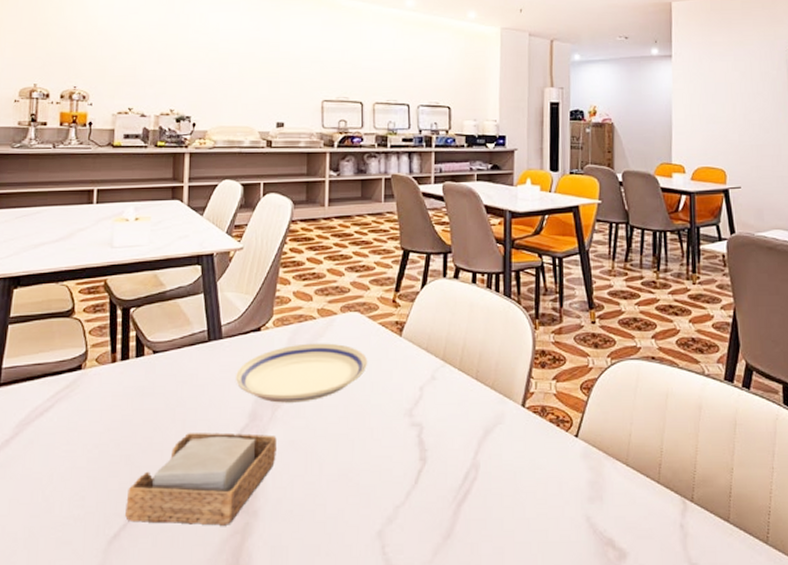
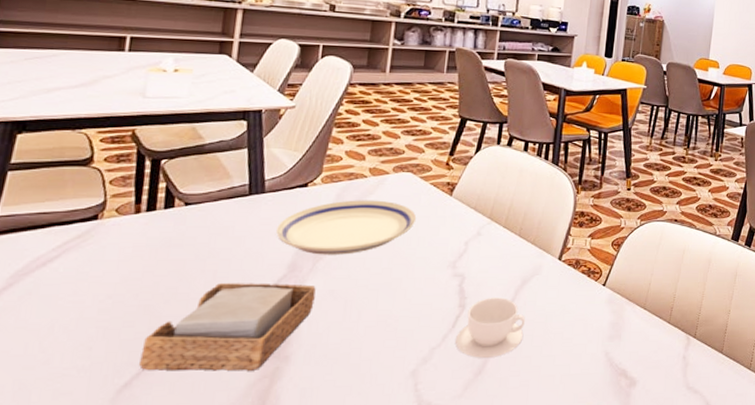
teacup: none [420,450,492,519] -> present [455,297,525,358]

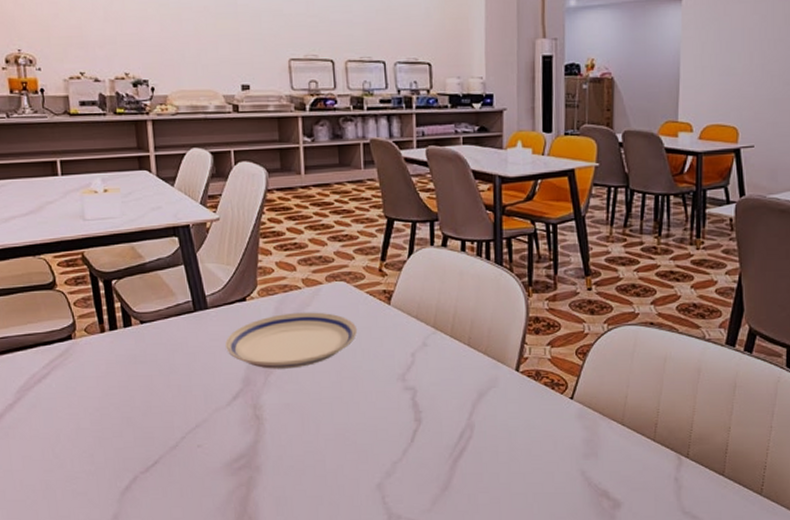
napkin holder: present [139,283,316,371] -> none [133,396,273,479]
teacup: present [455,297,525,358] -> none [417,411,488,473]

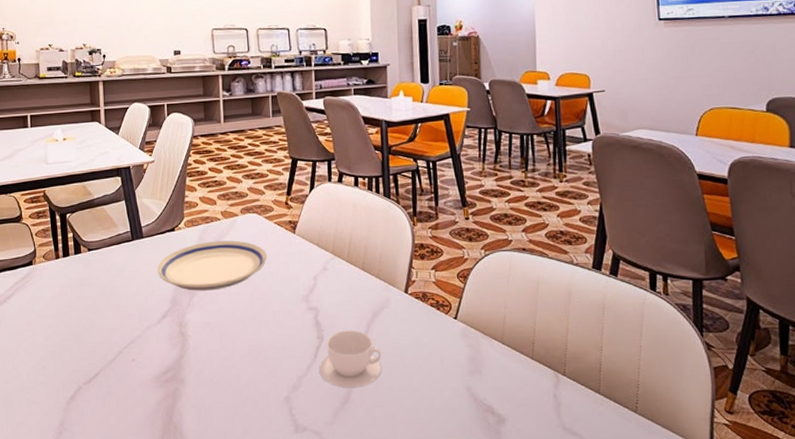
teacup: none [417,411,488,473] -> present [319,330,382,388]

